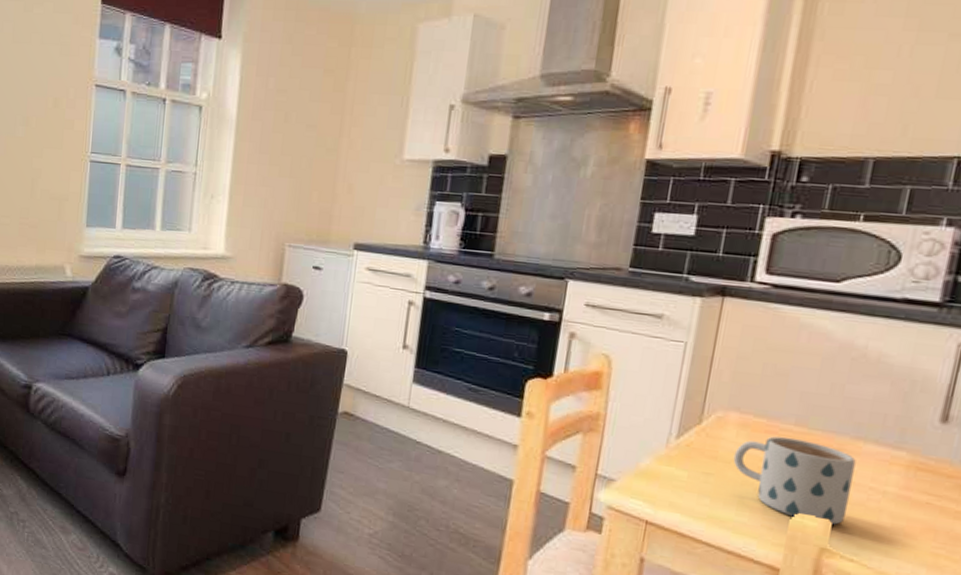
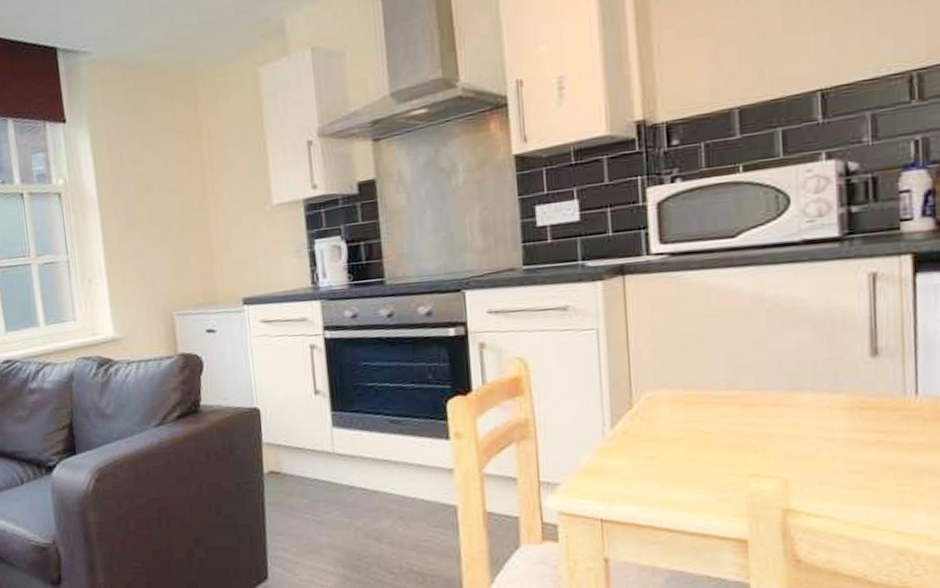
mug: present [733,436,856,525] -> none [672,403,801,484]

